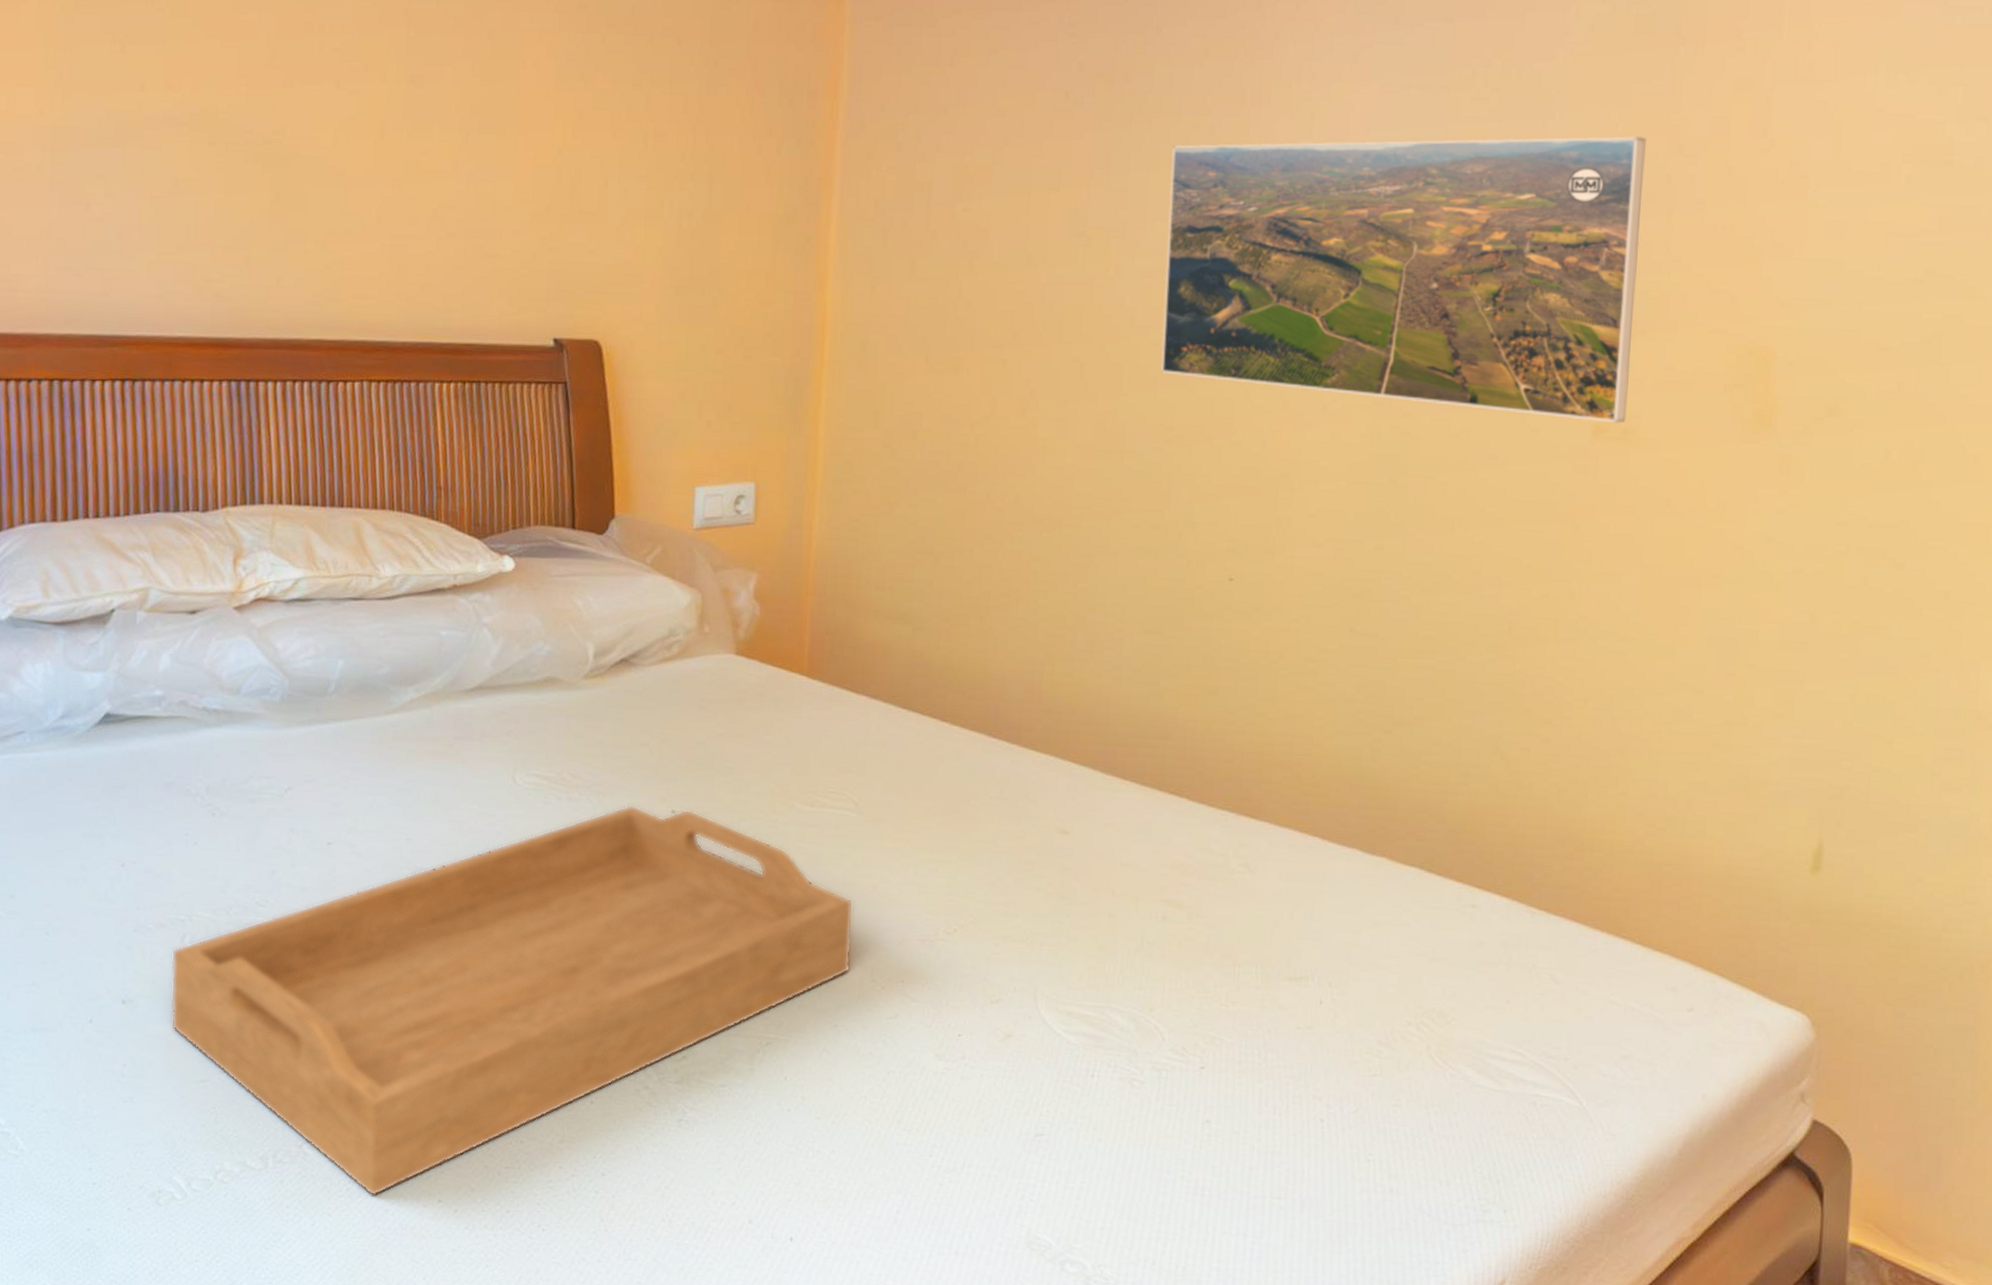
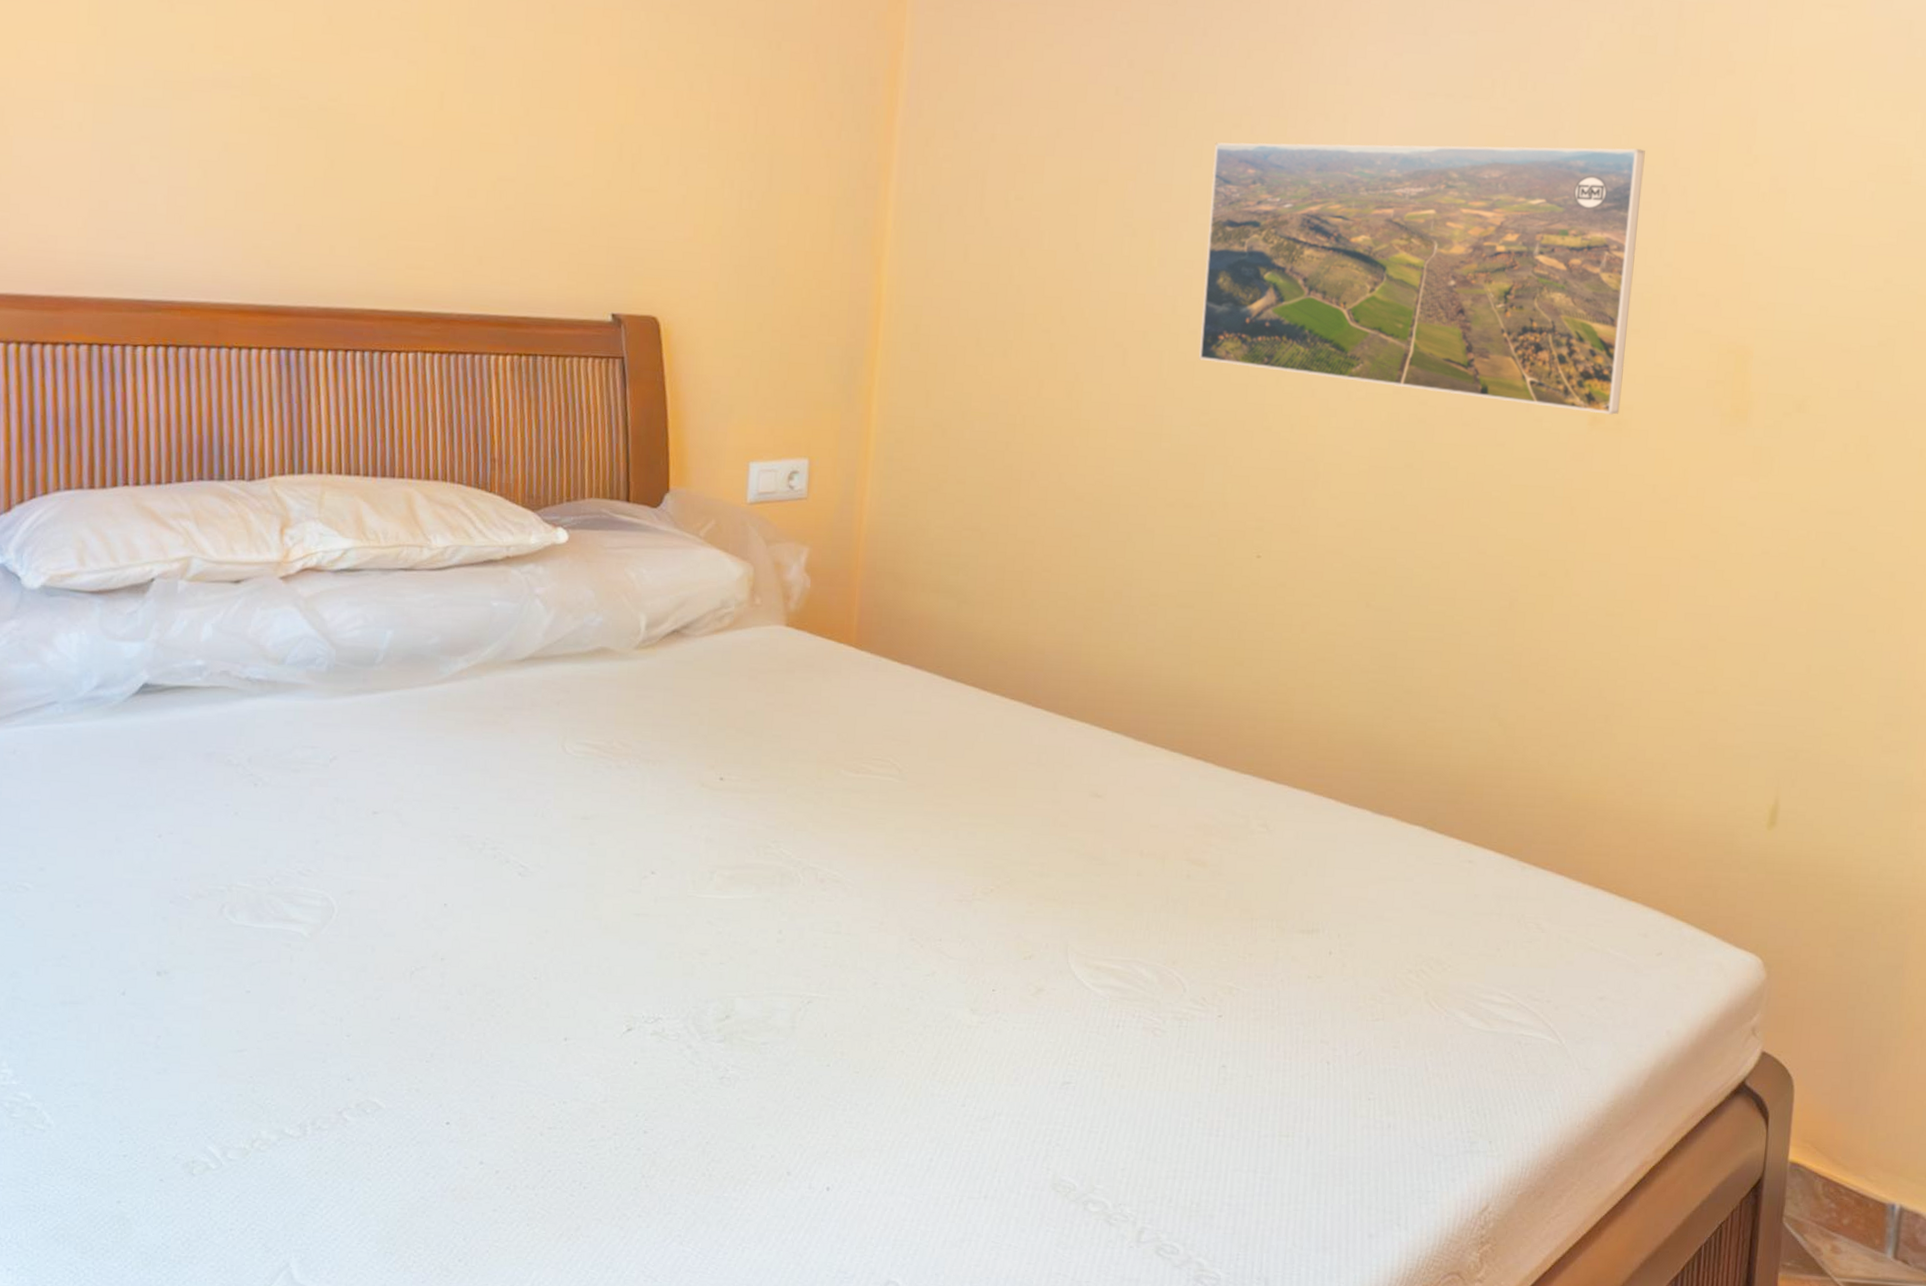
serving tray: present [170,805,854,1197] -> none [207,772,896,1160]

